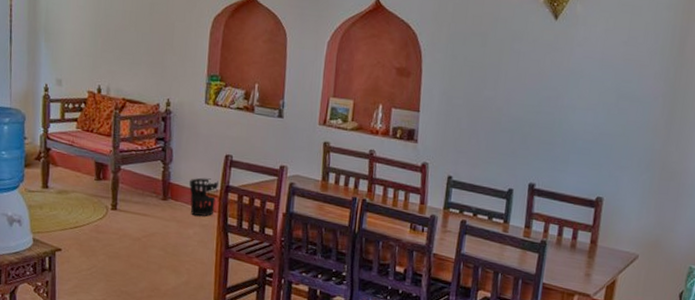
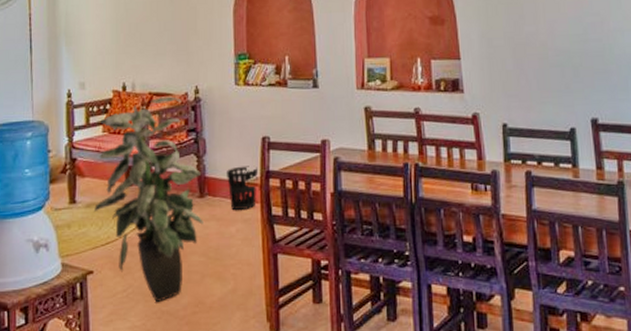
indoor plant: none [65,104,167,283] -> present [94,96,203,302]

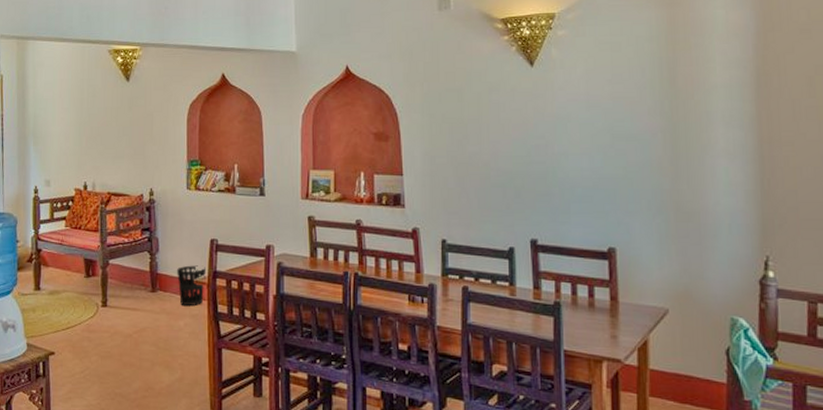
indoor plant: present [94,96,203,302] -> none [57,197,155,384]

